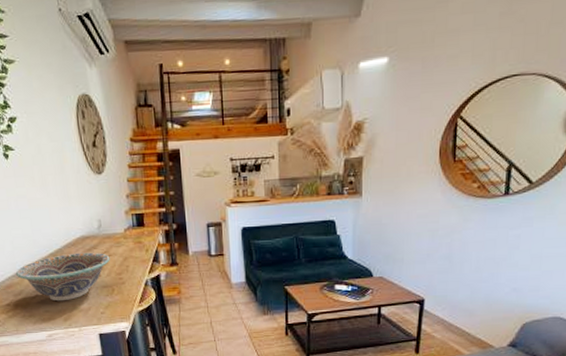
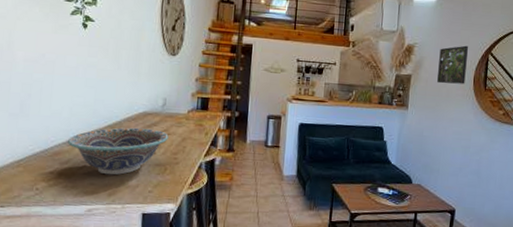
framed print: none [395,111,430,162] -> present [437,45,468,84]

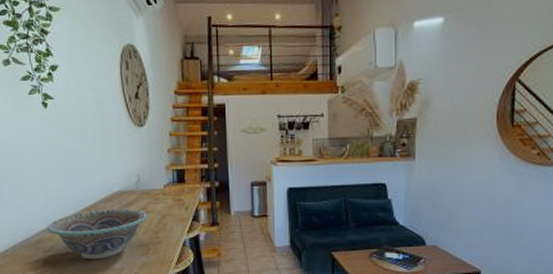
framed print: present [437,45,468,84] -> none [450,74,487,125]

